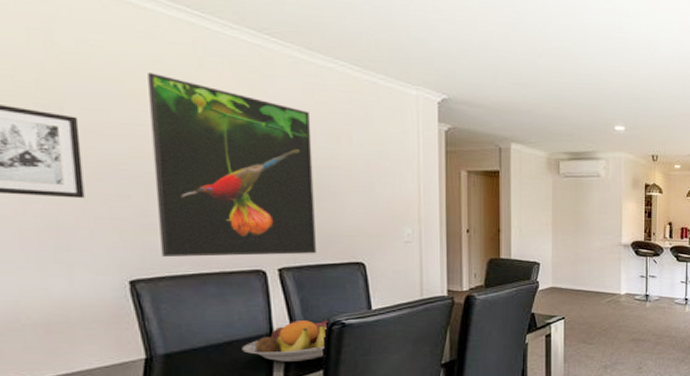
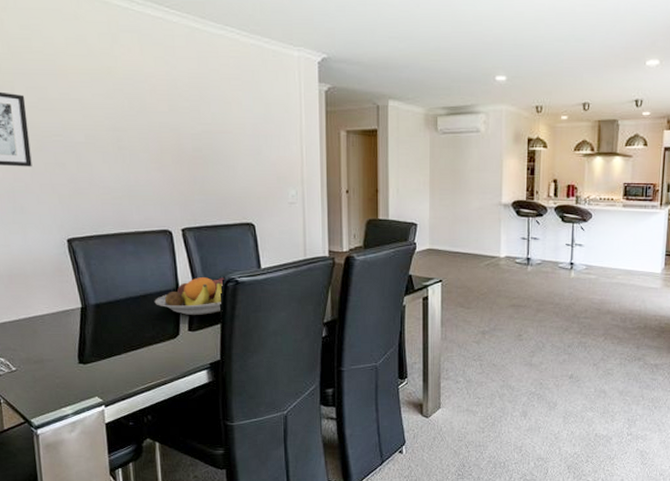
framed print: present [148,73,316,258] -> none [74,51,213,219]

